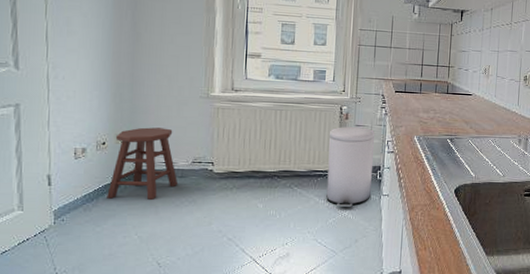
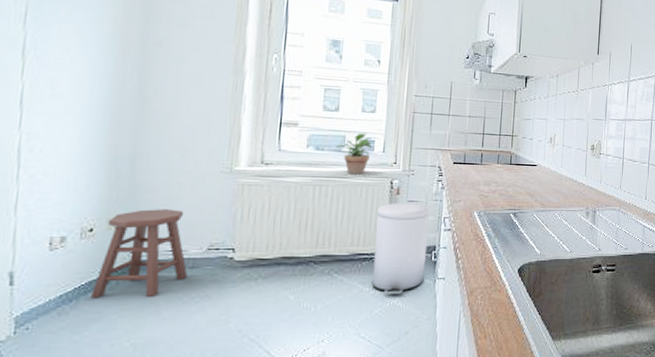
potted plant: none [293,63,324,101] -> present [336,133,372,175]

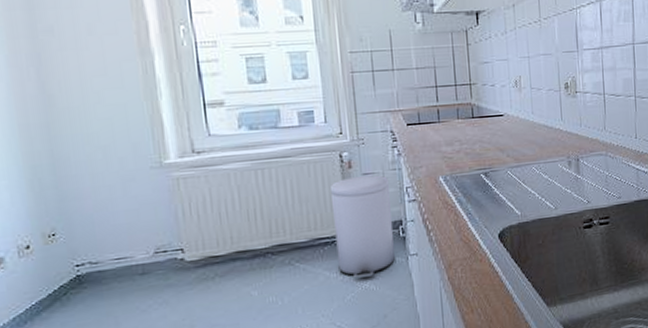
stool: present [91,209,188,298] -> none [42,214,141,318]
potted plant: present [336,133,372,175] -> none [271,103,311,153]

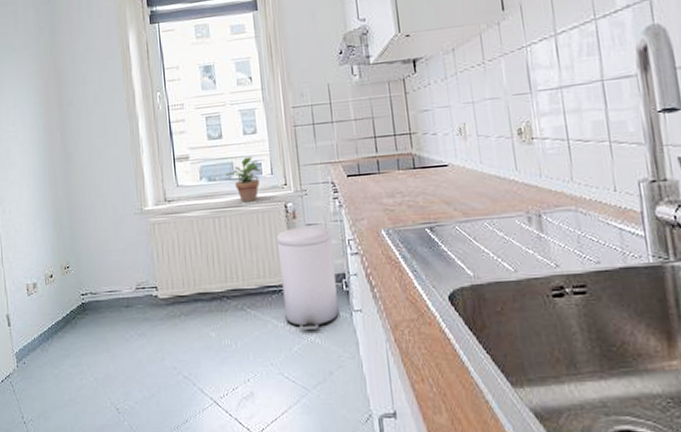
potted plant: none [271,103,311,153] -> present [226,156,260,202]

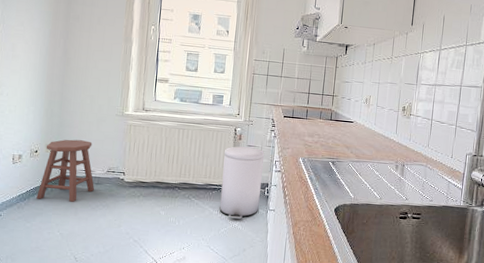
stool: none [60,252,126,337] -> present [36,139,95,202]
potted plant: present [226,156,260,202] -> none [195,89,222,122]

